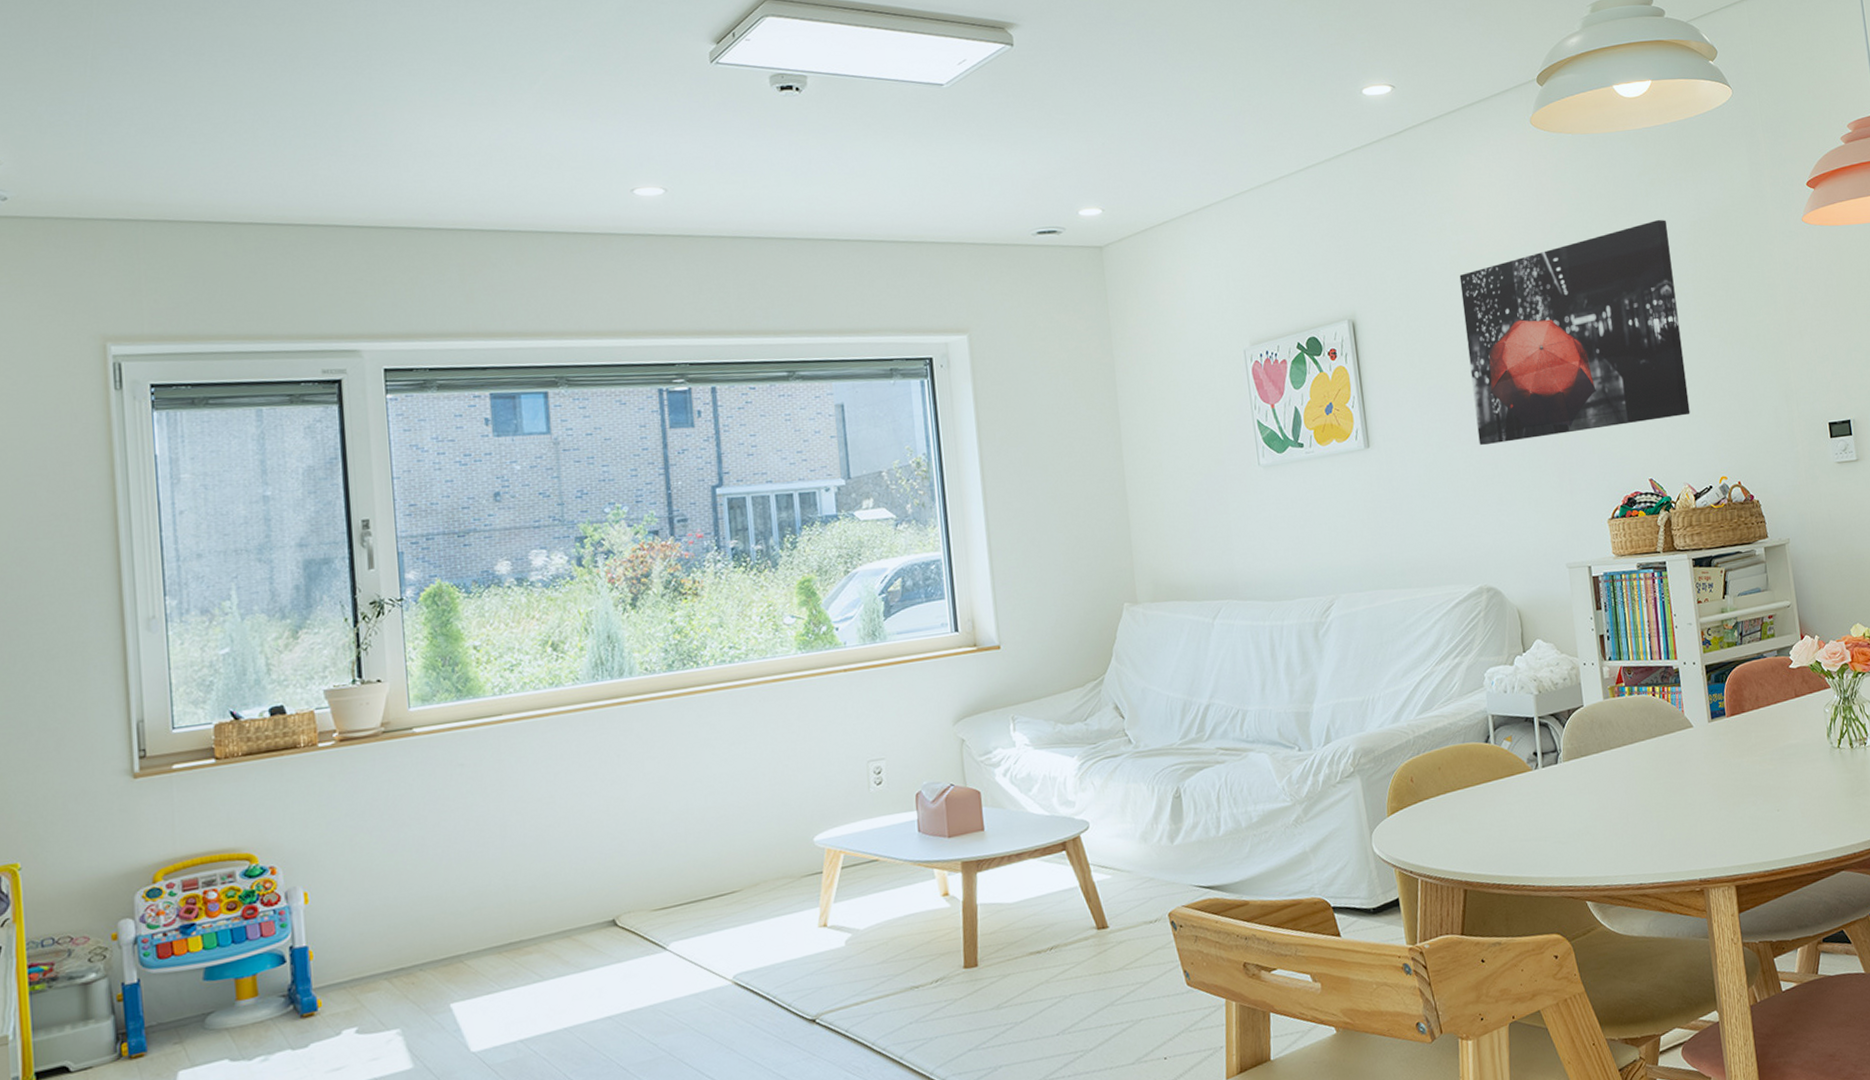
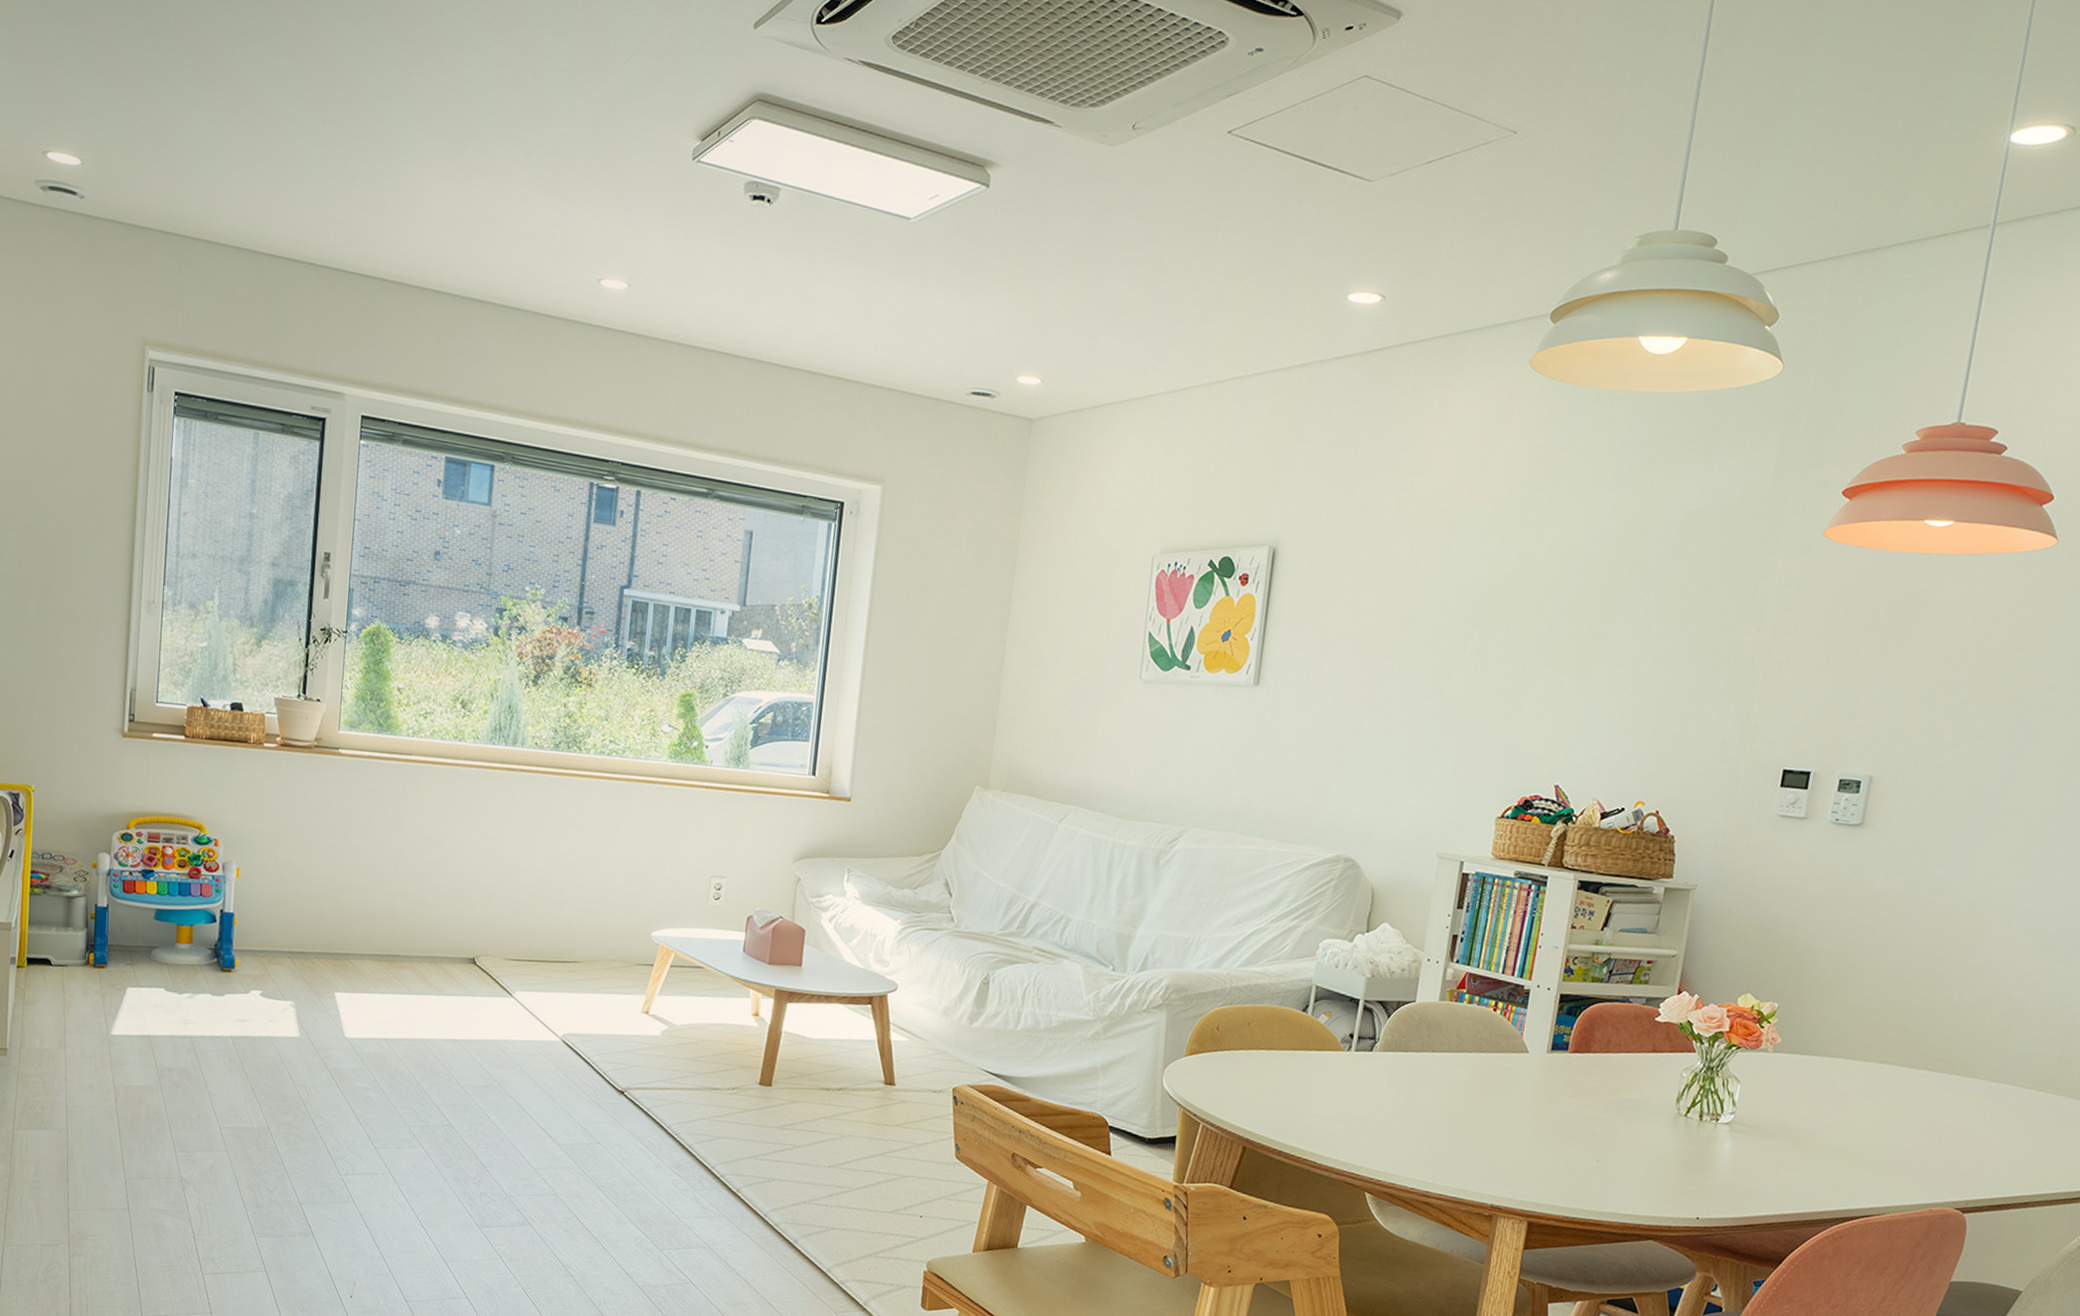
wall art: present [1459,219,1690,445] -> none [1376,501,1657,726]

